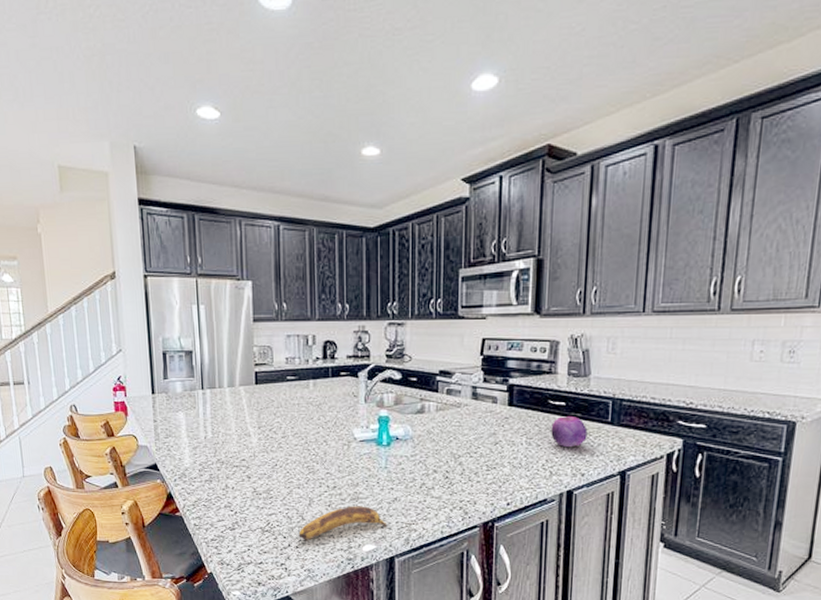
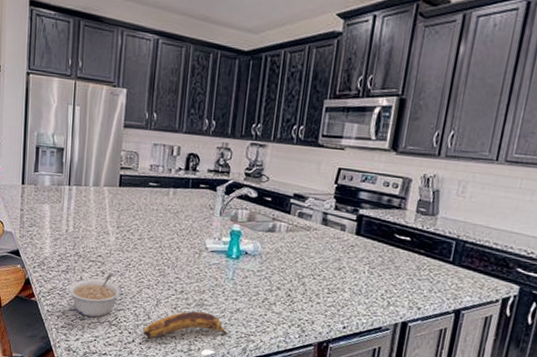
legume: none [214,477,271,525] -> present [68,273,121,317]
fruit: present [551,416,588,448] -> none [393,250,429,282]

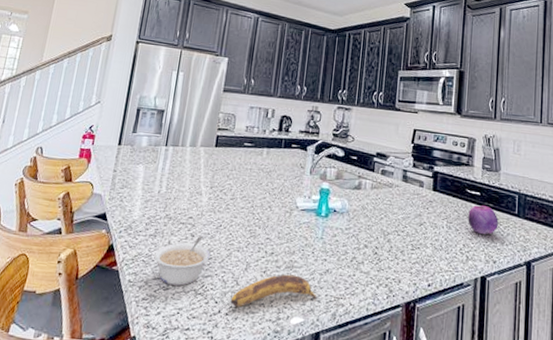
fruit: none [393,250,429,282] -> present [468,205,499,235]

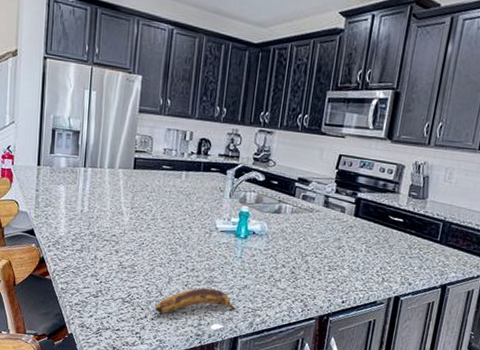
legume: present [154,236,211,286] -> none [82,252,135,295]
fruit: present [468,205,499,235] -> none [387,231,419,259]

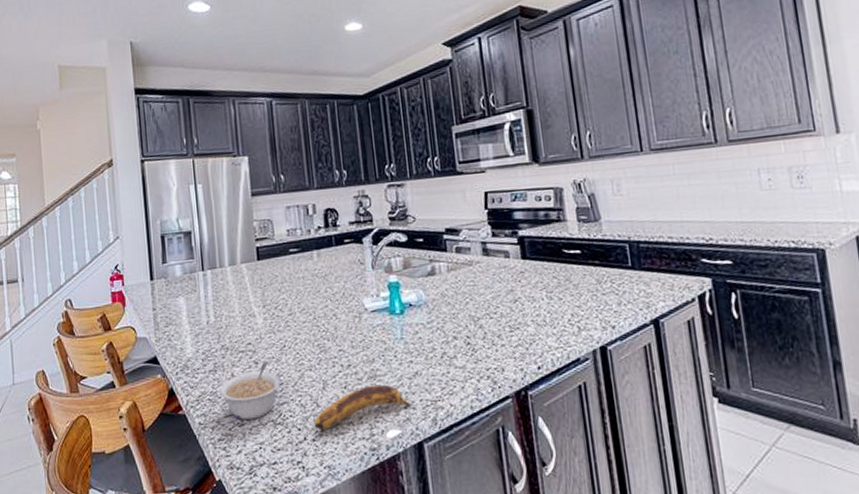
legume: none [82,252,135,295] -> present [219,362,281,420]

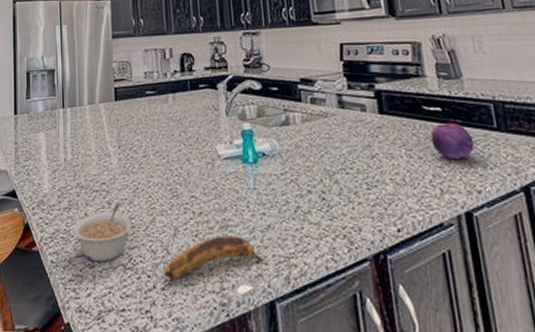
fruit: none [570,264,610,299] -> present [431,123,475,160]

